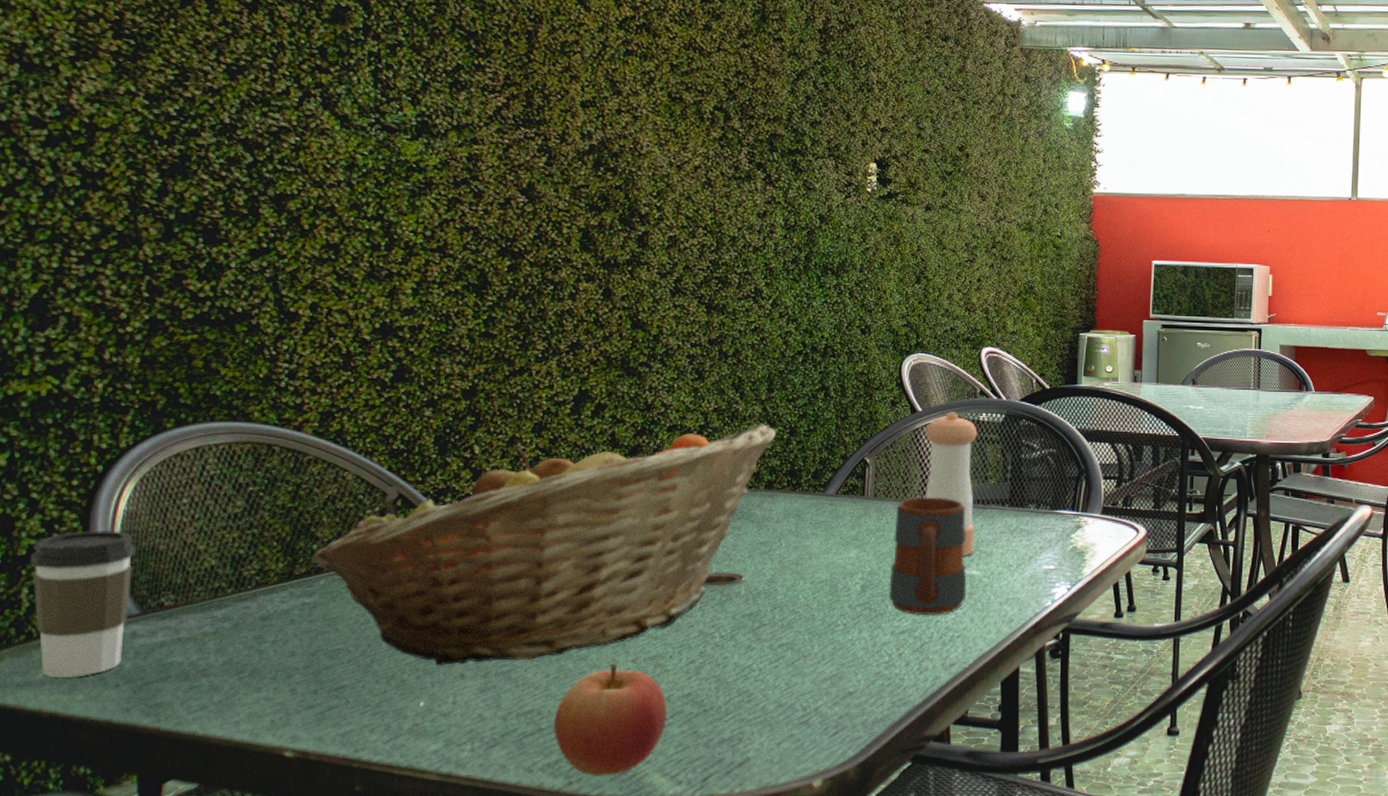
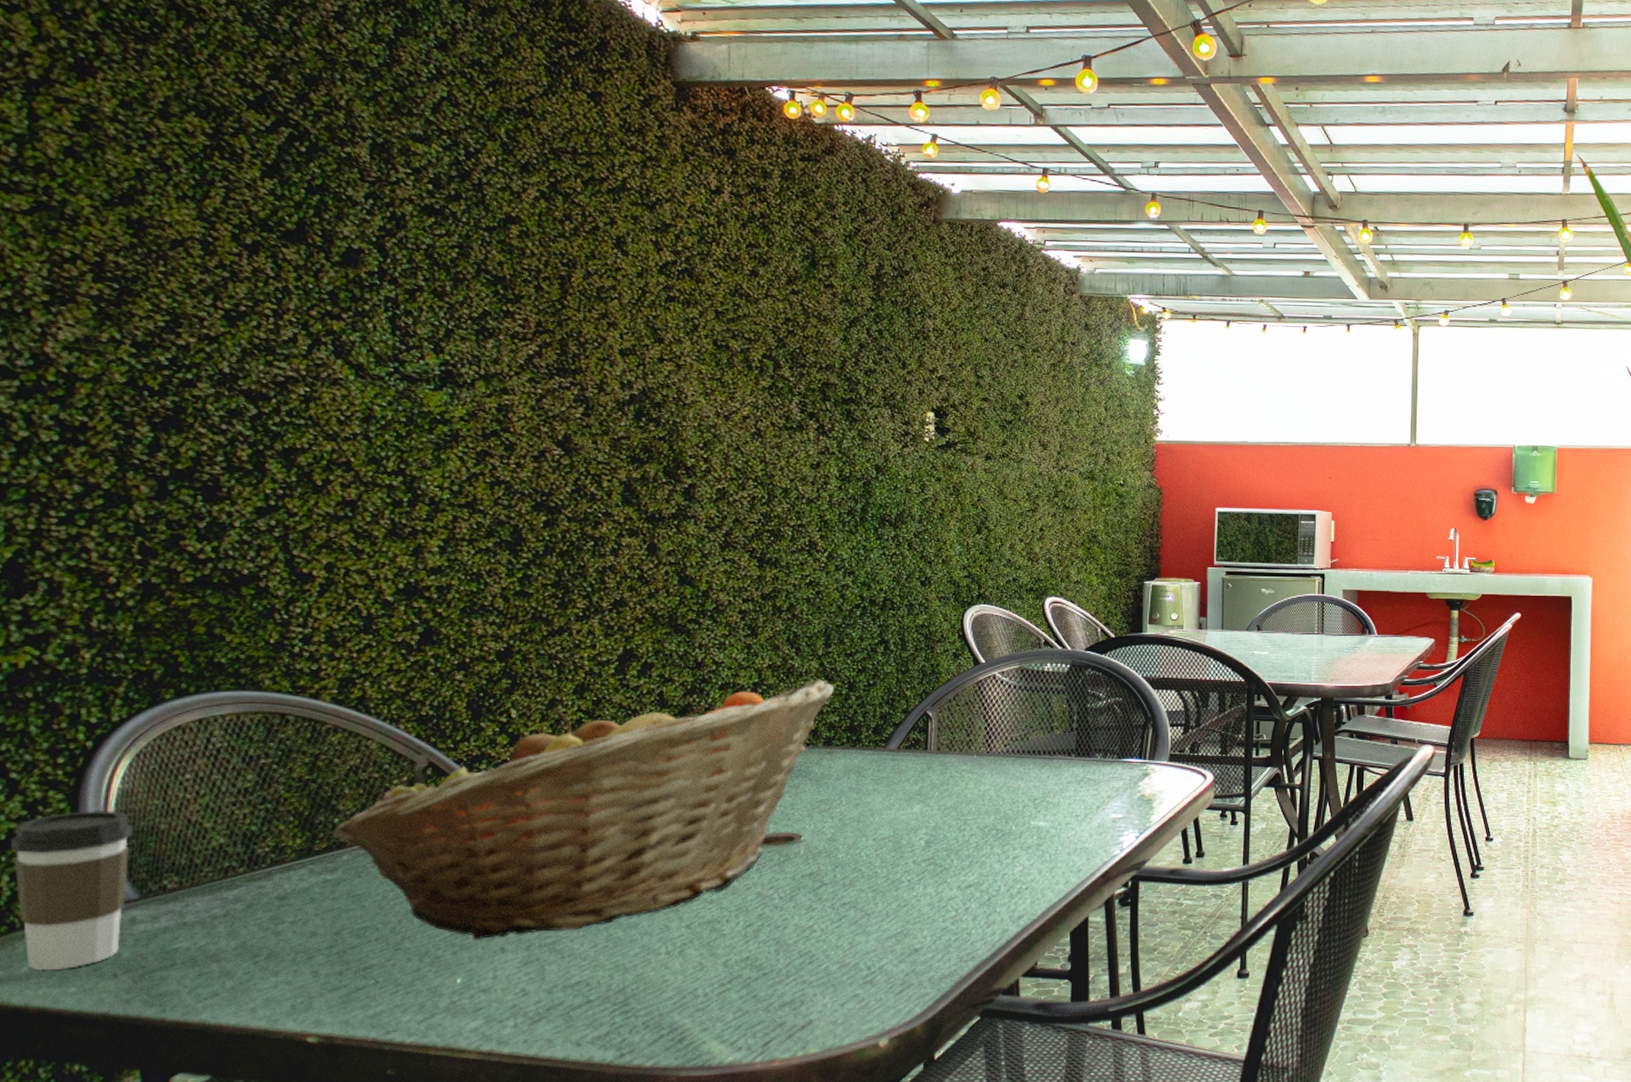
apple: present [554,662,668,776] -> none [604,929,725,1047]
mug: present [889,497,967,616] -> none [954,749,1034,869]
pepper shaker: present [925,412,978,556] -> none [989,663,1043,808]

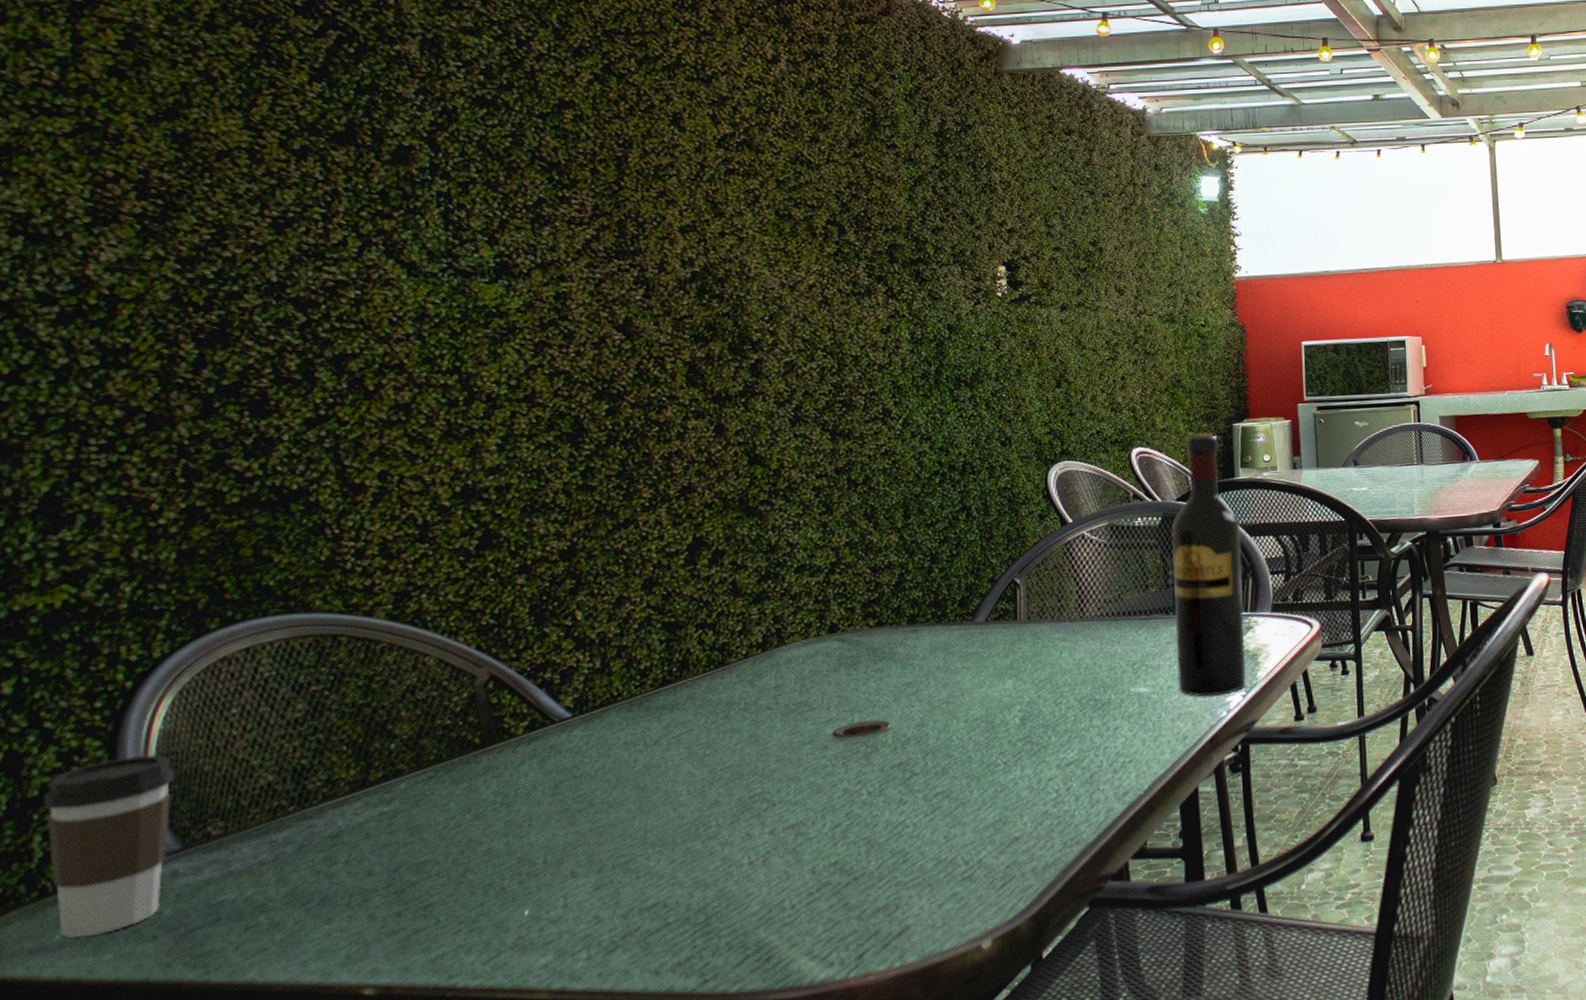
fruit basket: present [332,678,834,940] -> none [388,552,916,866]
wine bottle: none [1076,588,1144,835] -> present [1171,432,1246,697]

